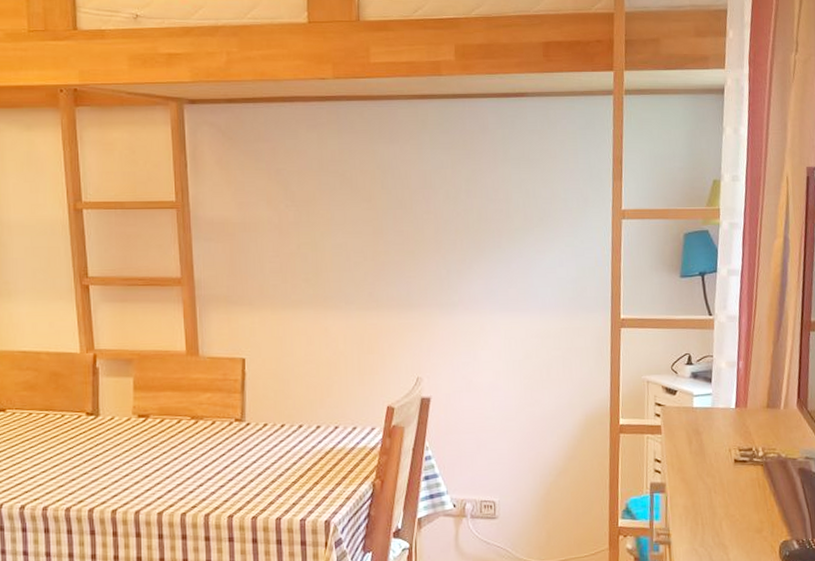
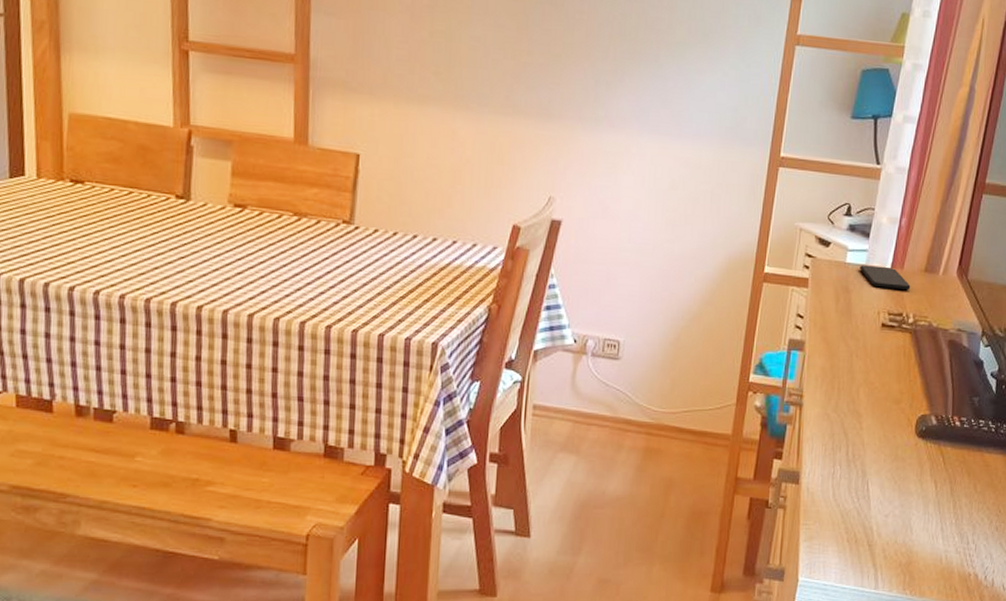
smartphone: none [706,407,756,427] -> present [860,265,911,290]

